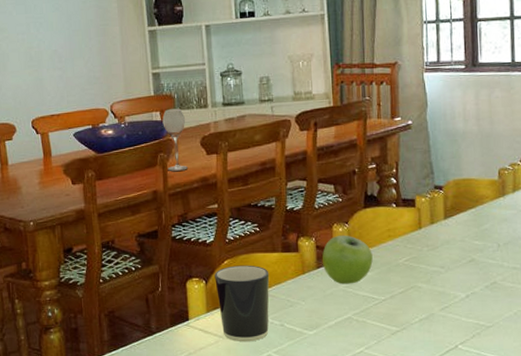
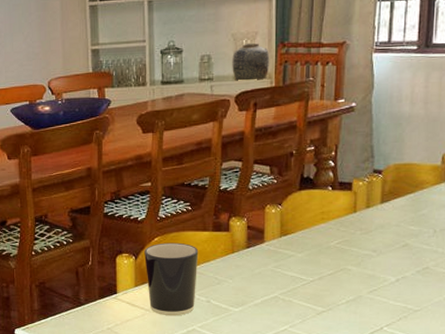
wineglass: present [162,108,187,171] -> none [100,86,123,149]
decorative jar: none [290,65,327,101] -> present [232,43,270,81]
fruit: present [321,235,373,285] -> none [252,216,304,265]

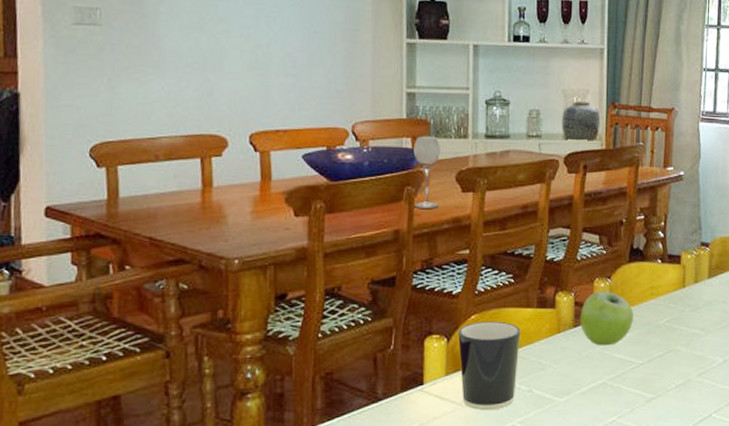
wineglass: none [100,86,123,149] -> present [413,136,441,208]
fruit: none [252,216,304,265] -> present [579,291,633,346]

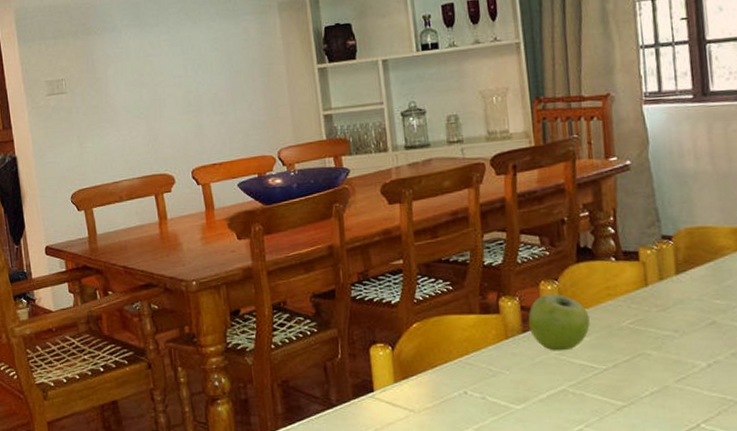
wineglass: present [413,136,441,208] -> none [336,153,367,223]
mug: present [458,321,521,411] -> none [402,328,468,417]
decorative jar: present [562,101,601,141] -> none [482,100,527,142]

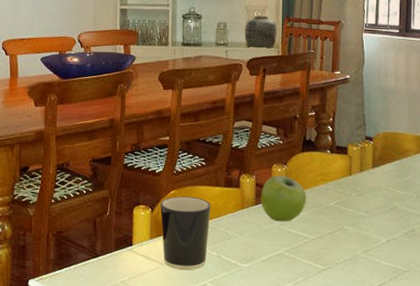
mug: none [402,328,468,417] -> present [160,196,211,271]
decorative jar: none [482,100,527,142] -> present [245,16,277,49]

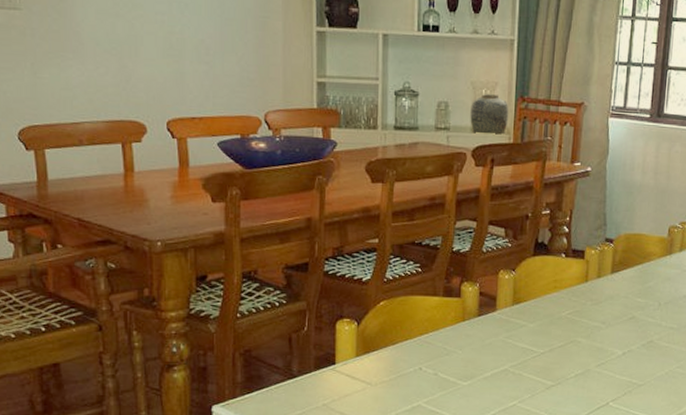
mug: present [160,196,211,271] -> none [368,307,428,391]
fruit: present [260,175,306,222] -> none [484,282,536,335]

